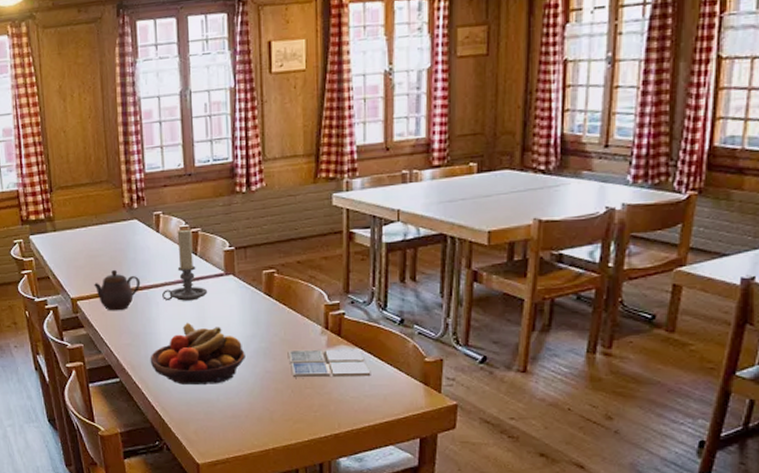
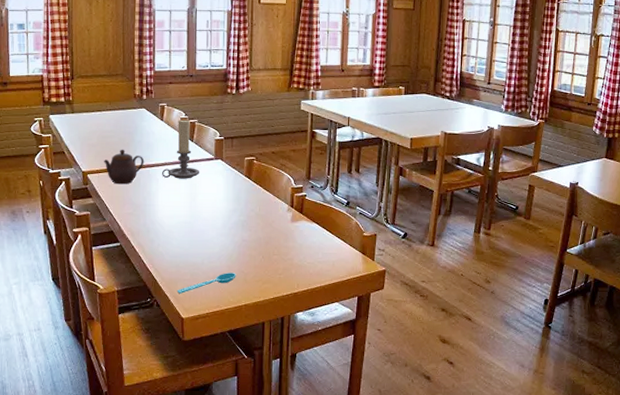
fruit bowl: present [150,322,245,385] -> none [147,197,227,250]
spoon: none [189,411,260,435] -> present [176,273,236,293]
drink coaster: present [287,348,371,378] -> none [261,223,324,247]

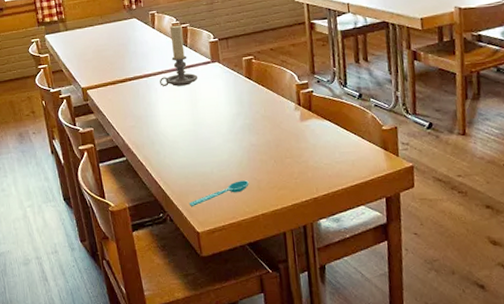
teapot: present [104,149,144,185] -> none [101,61,141,98]

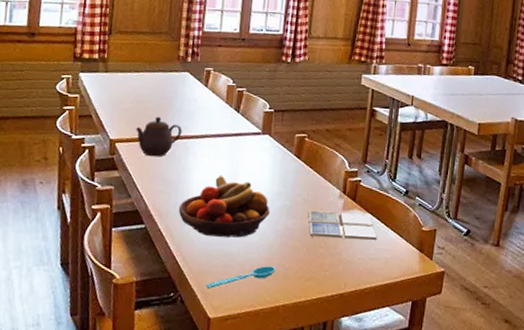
teapot: none [101,61,141,98] -> present [136,116,183,157]
fruit bowl: none [151,104,233,160] -> present [178,175,270,238]
candle holder: present [160,25,198,86] -> none [201,87,244,155]
drink coaster: none [268,121,340,150] -> present [308,211,377,241]

